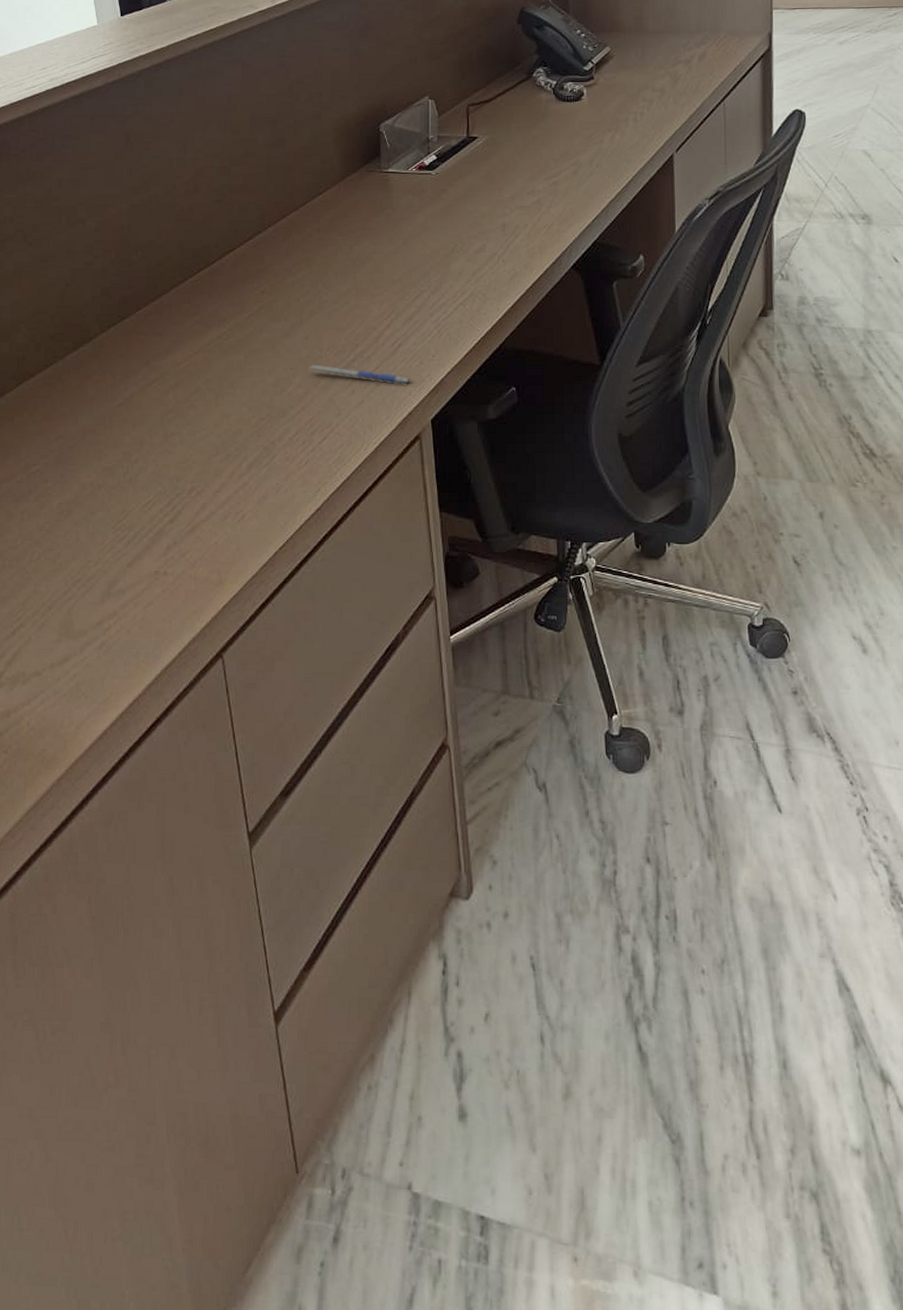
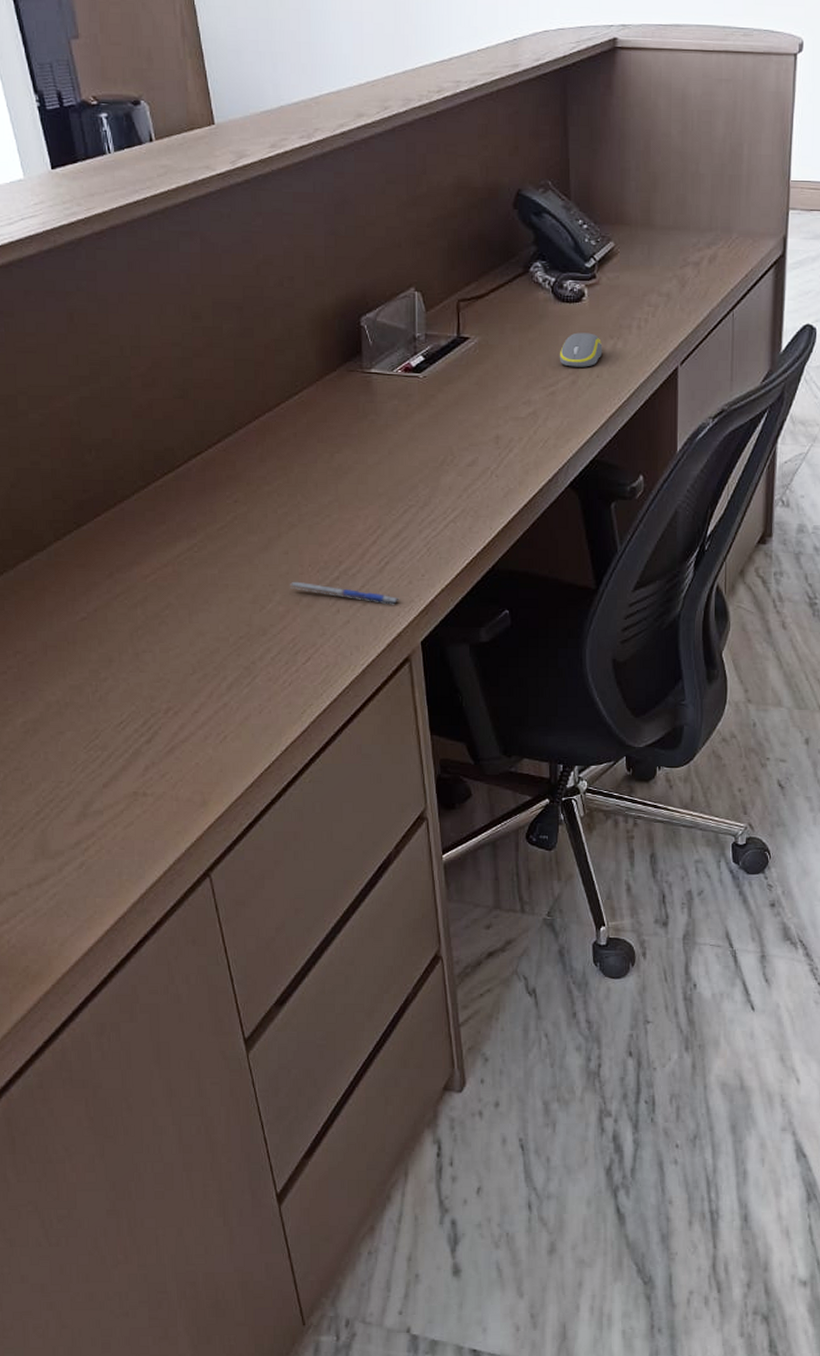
computer mouse: none [561,127,602,159] -> present [559,332,603,367]

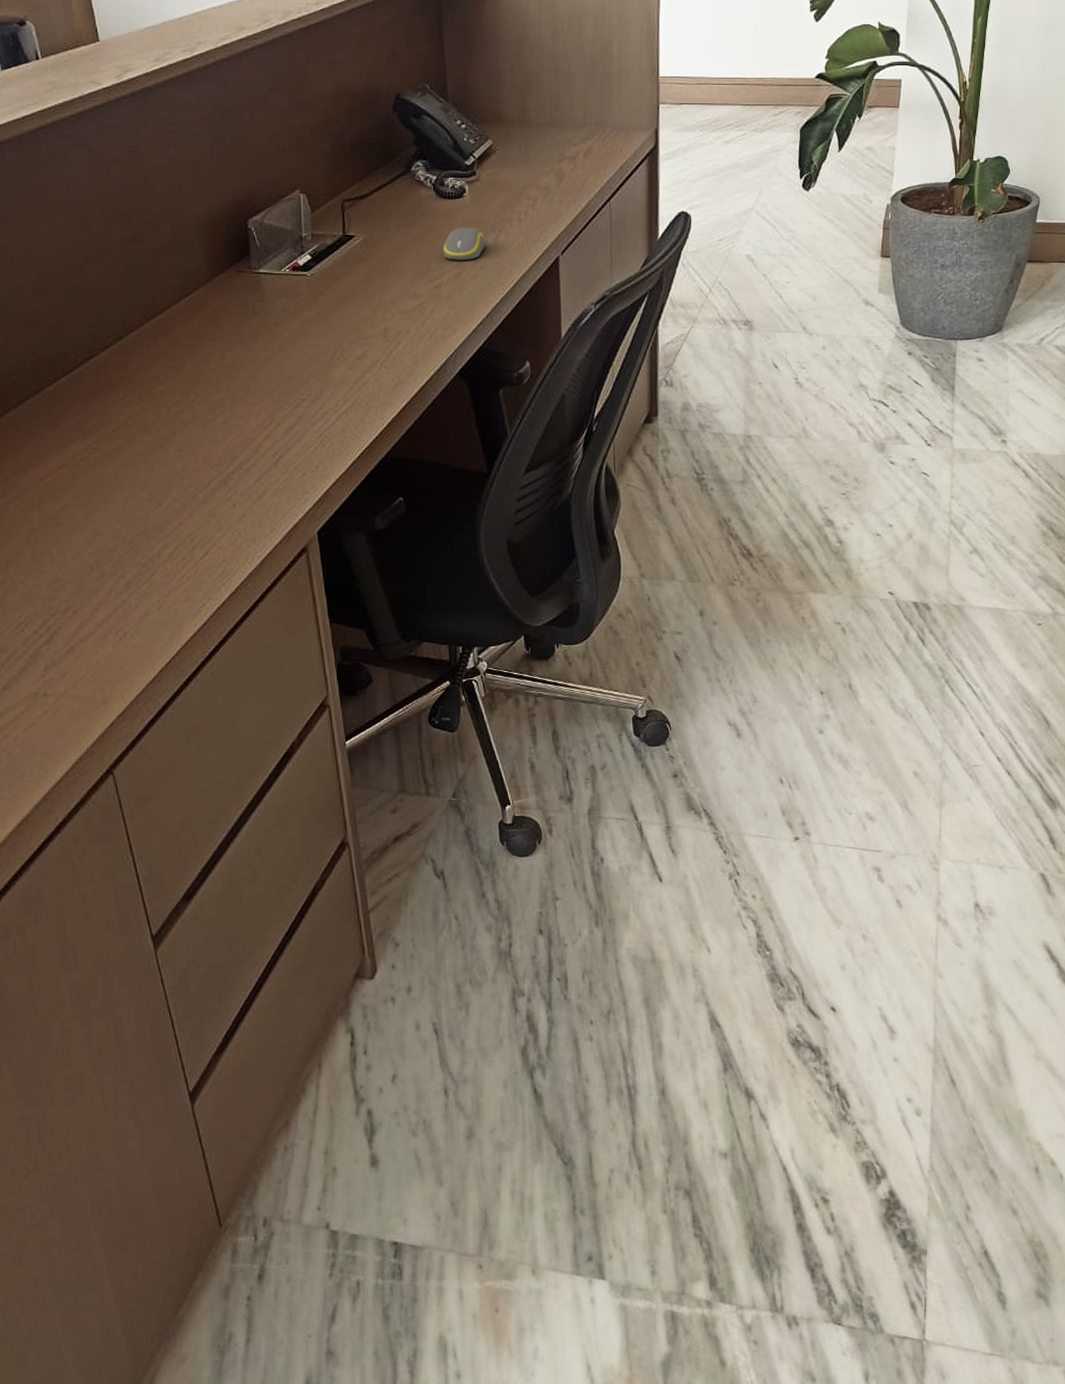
pen: present [289,581,400,605] -> none [184,477,295,497]

